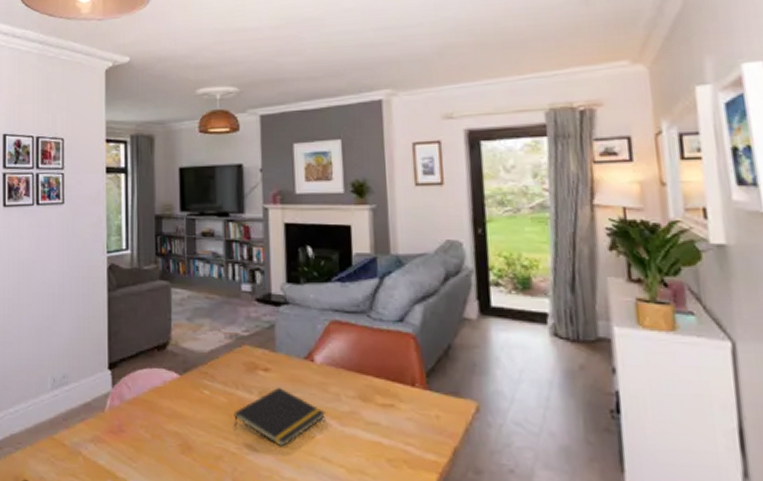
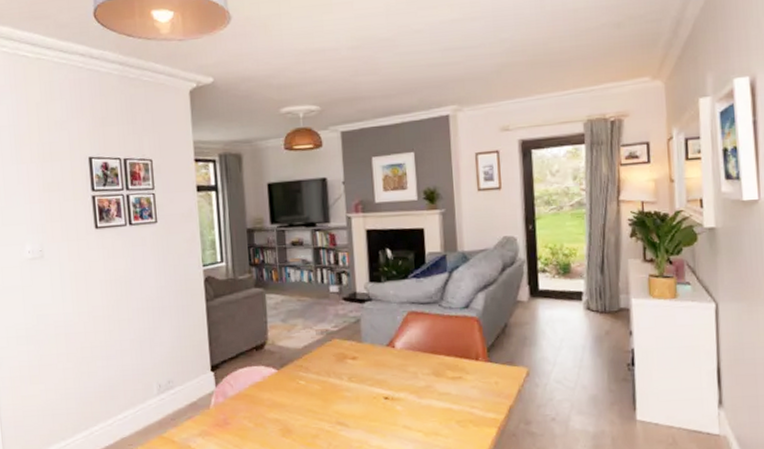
notepad: present [234,386,325,447] -> none [327,371,405,421]

